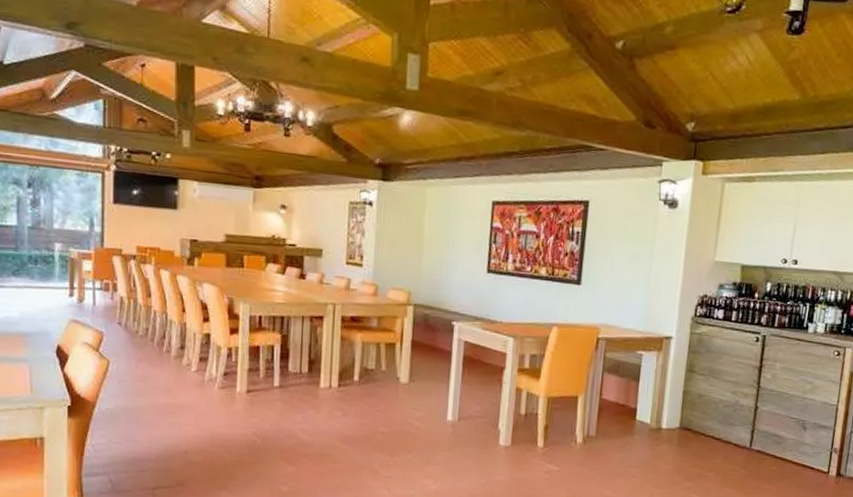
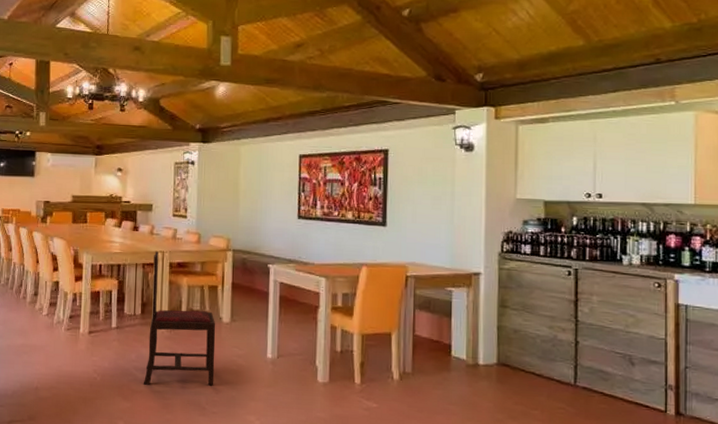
dining chair: none [311,303,393,449] -> present [144,251,216,386]

